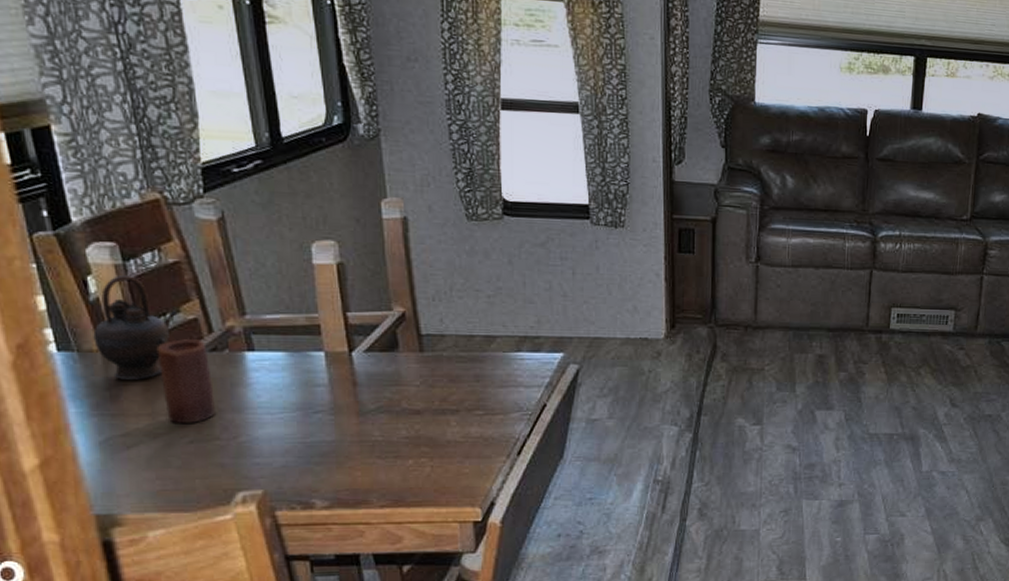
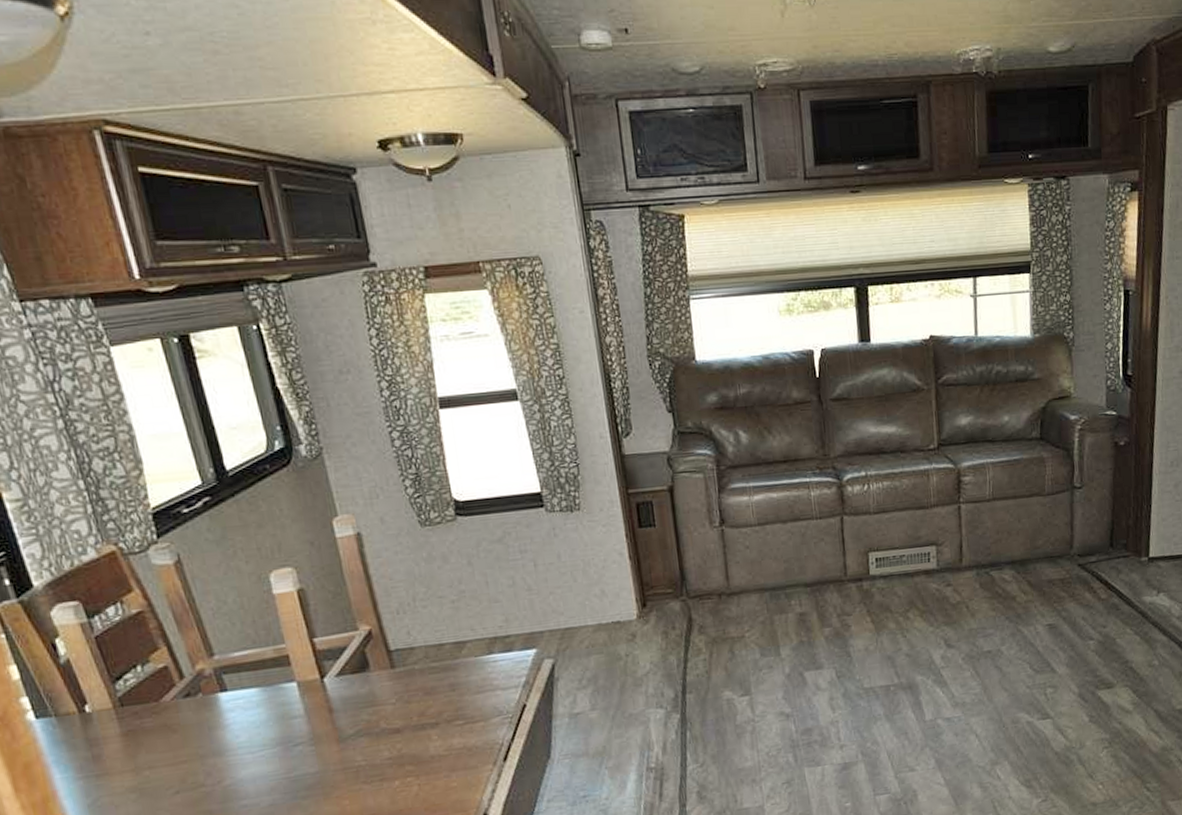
teapot: present [93,275,178,381] -> none [68,632,148,739]
candle: present [158,338,215,423] -> none [132,686,197,776]

